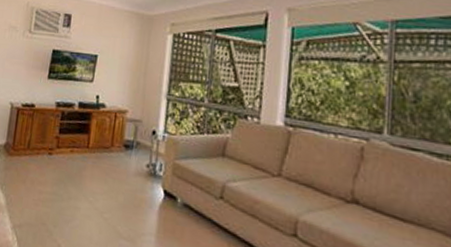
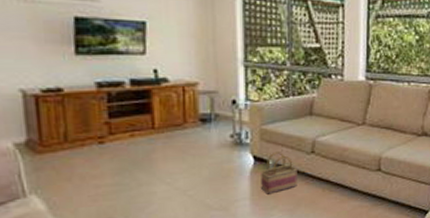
basket: none [167,189,204,236] -> present [261,151,297,194]

